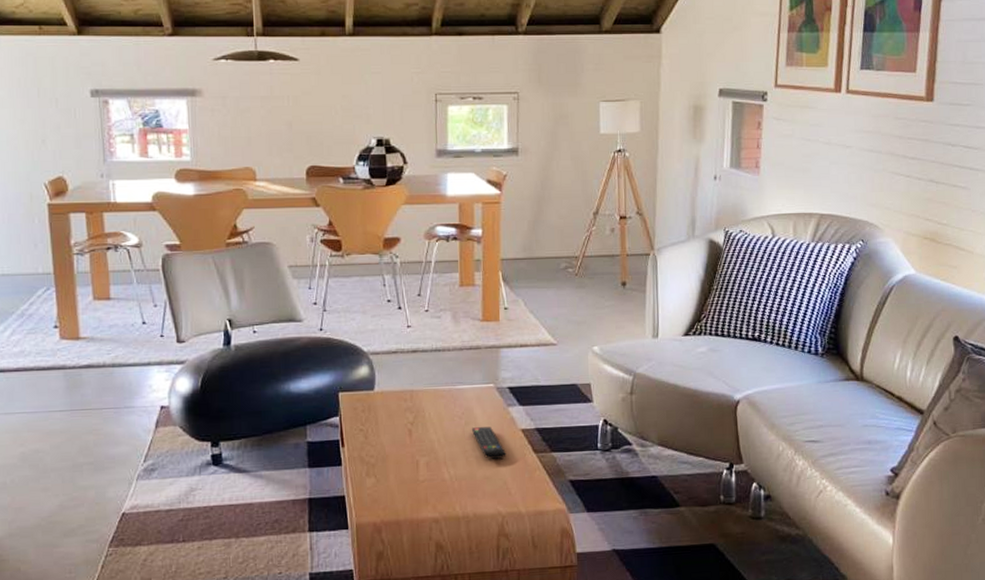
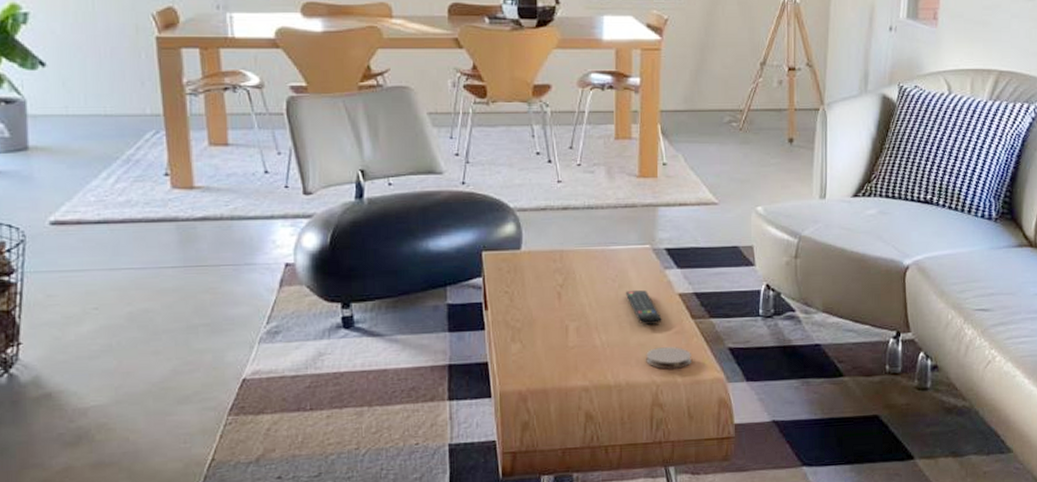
coaster: none [492,479,535,501] -> present [646,346,691,370]

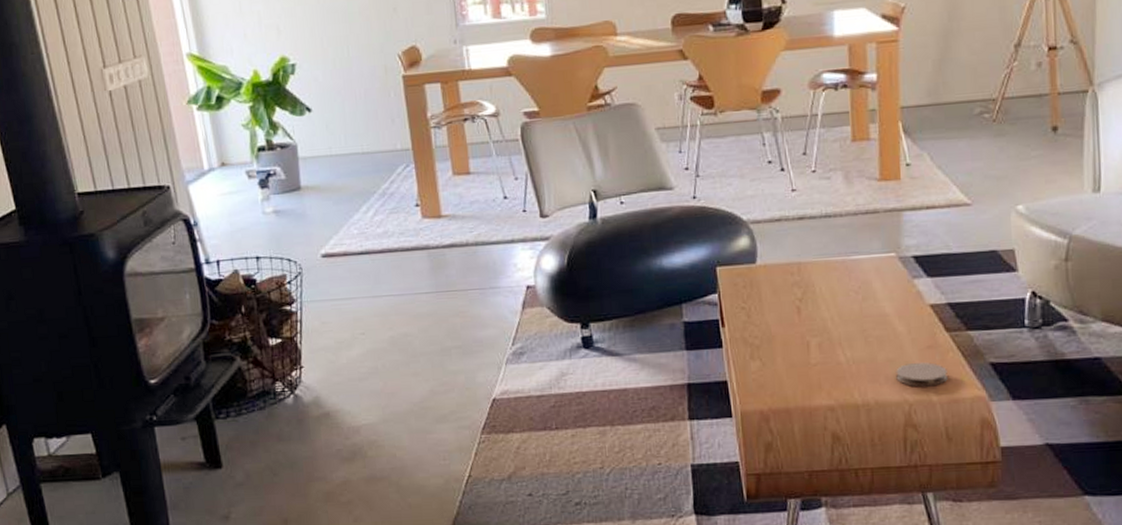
remote control: present [626,289,662,325] -> none [871,301,912,339]

